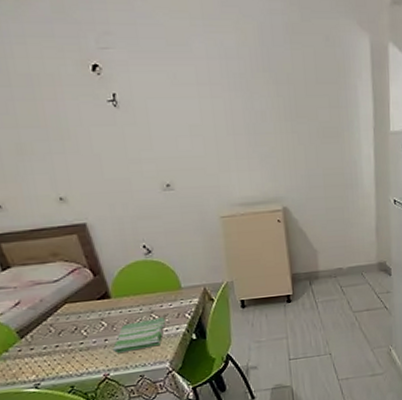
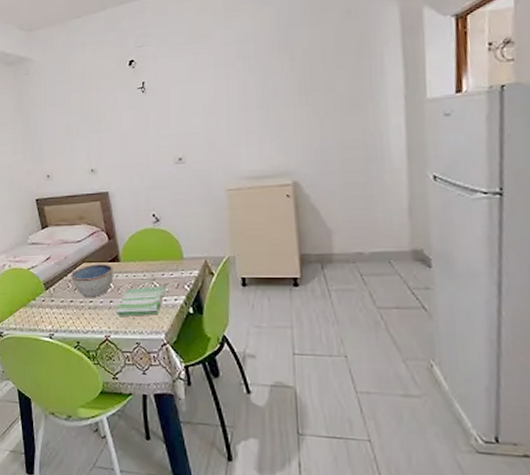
bowl: none [52,302,106,340] -> present [71,264,113,298]

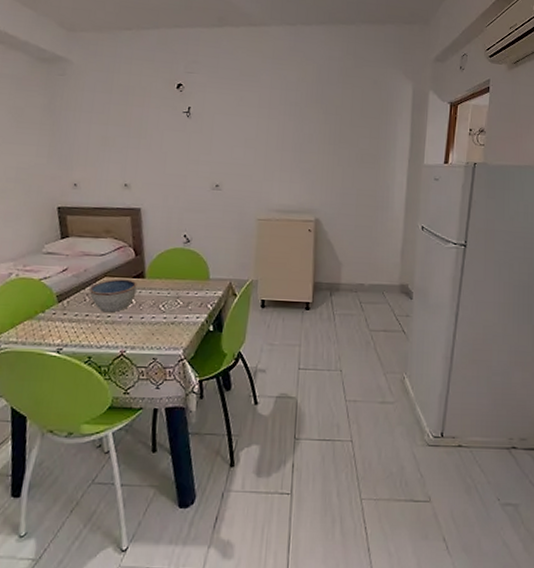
dish towel: present [115,286,165,316] -> none [134,303,188,332]

